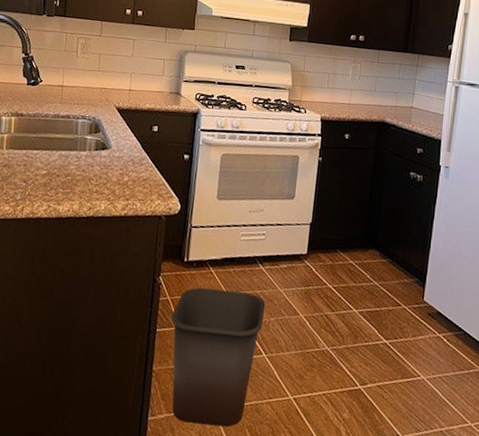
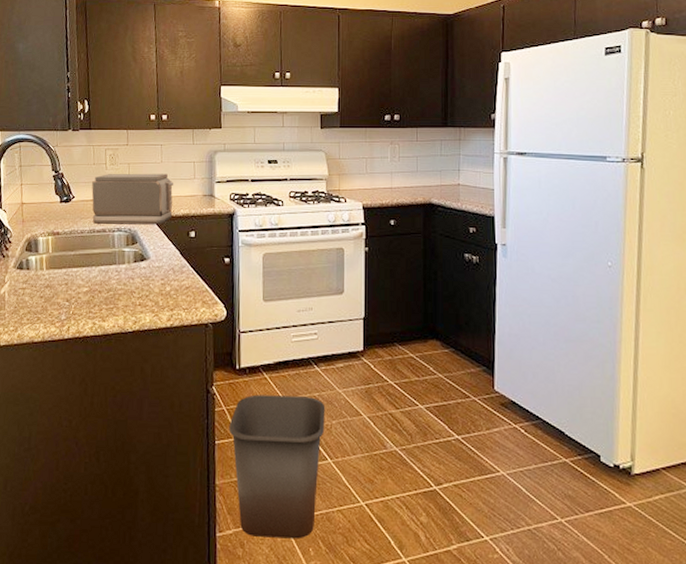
toaster: none [58,62,142,116] -> present [91,173,173,225]

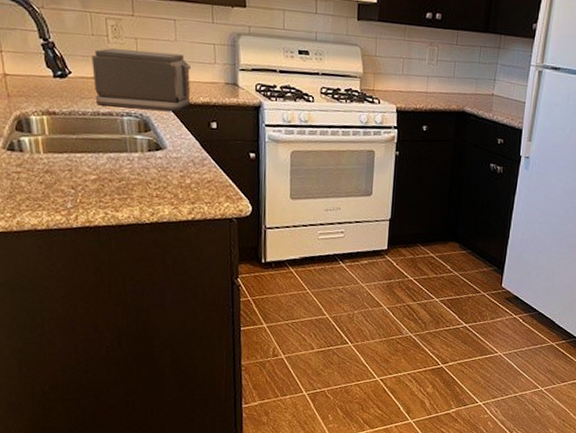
waste bin: present [229,394,326,539] -> none [254,287,349,408]

